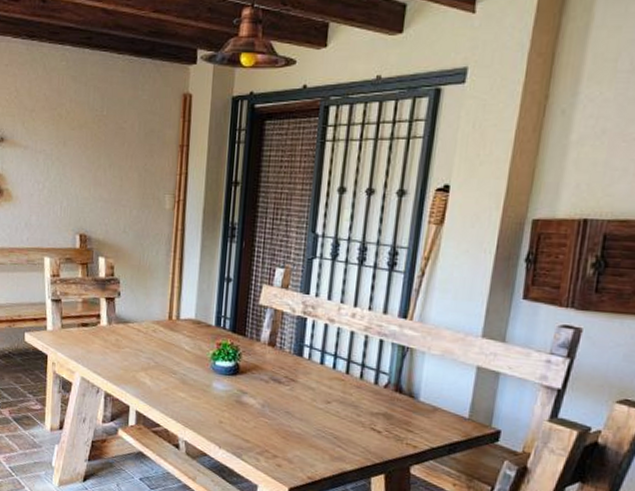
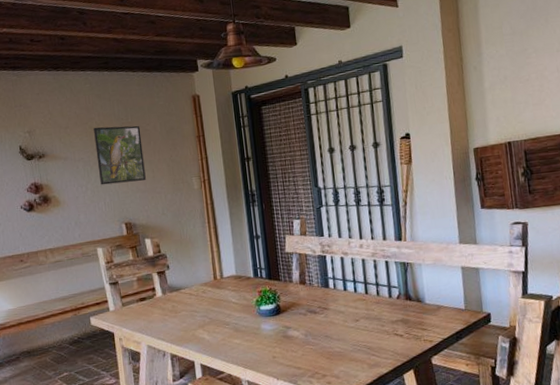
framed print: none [60,115,116,188] -> present [93,125,146,185]

